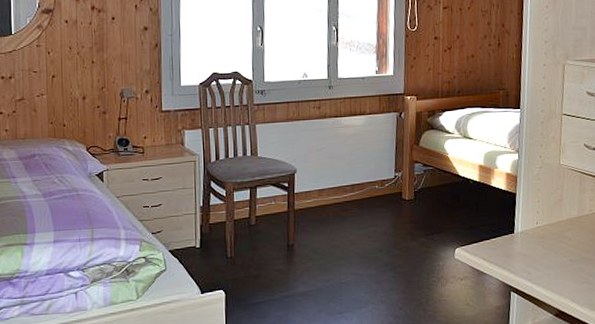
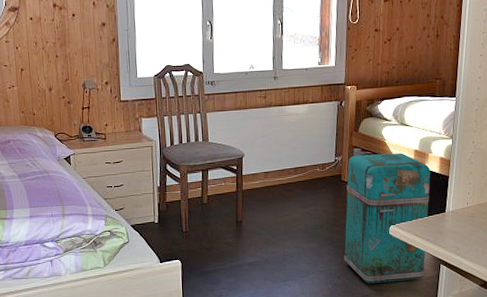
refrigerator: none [406,168,497,316] -> present [343,153,431,284]

